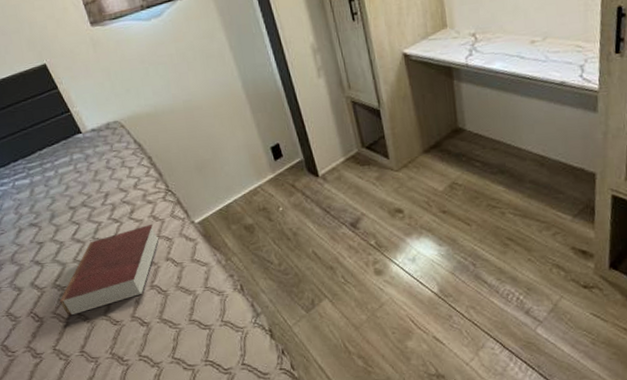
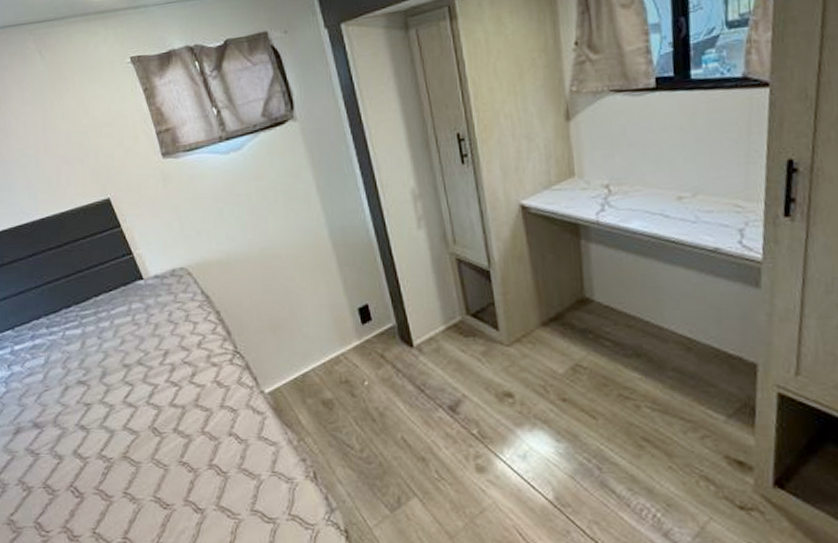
book: present [59,223,159,316] -> none [104,390,222,494]

